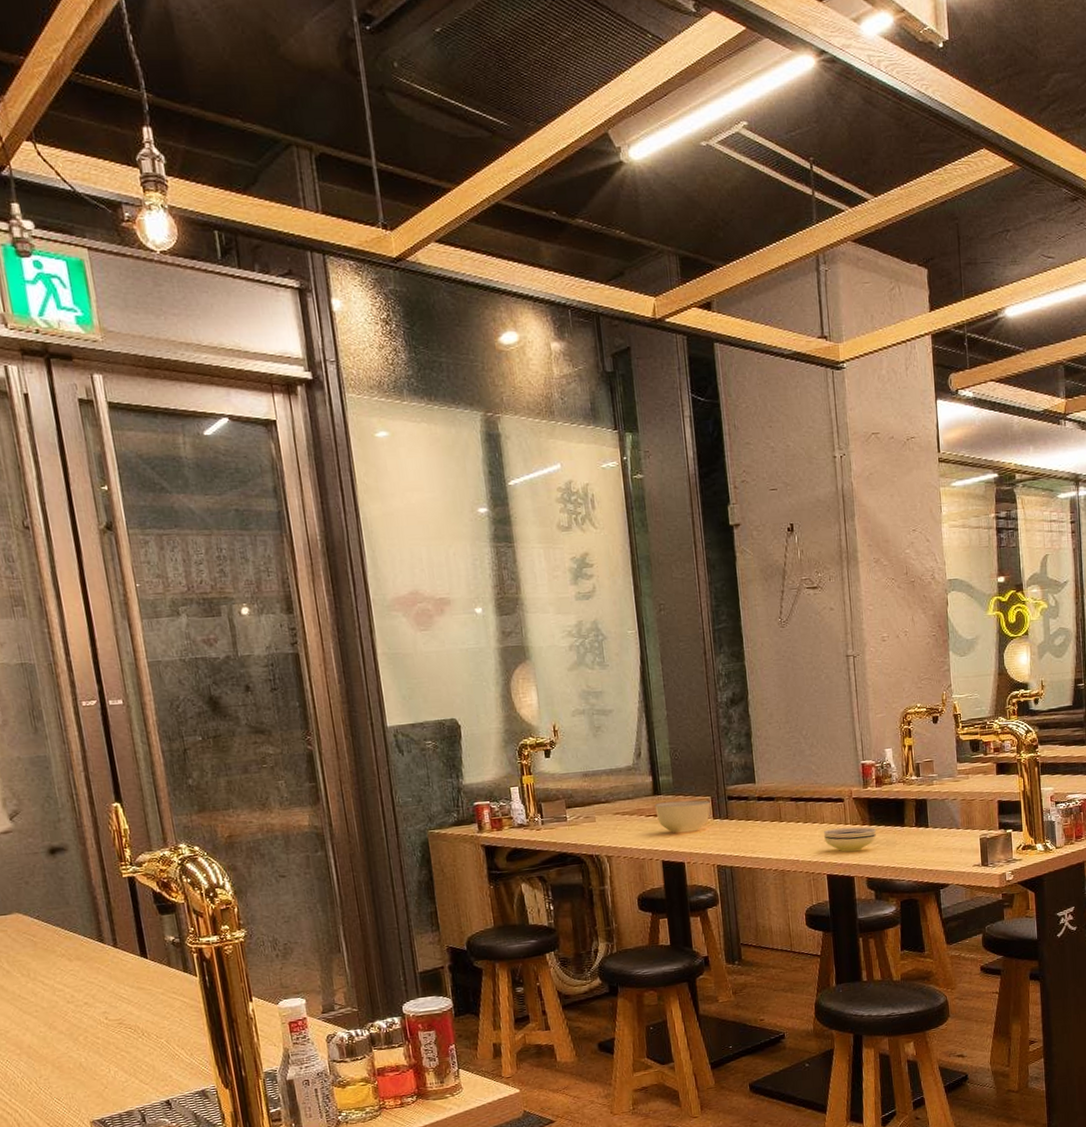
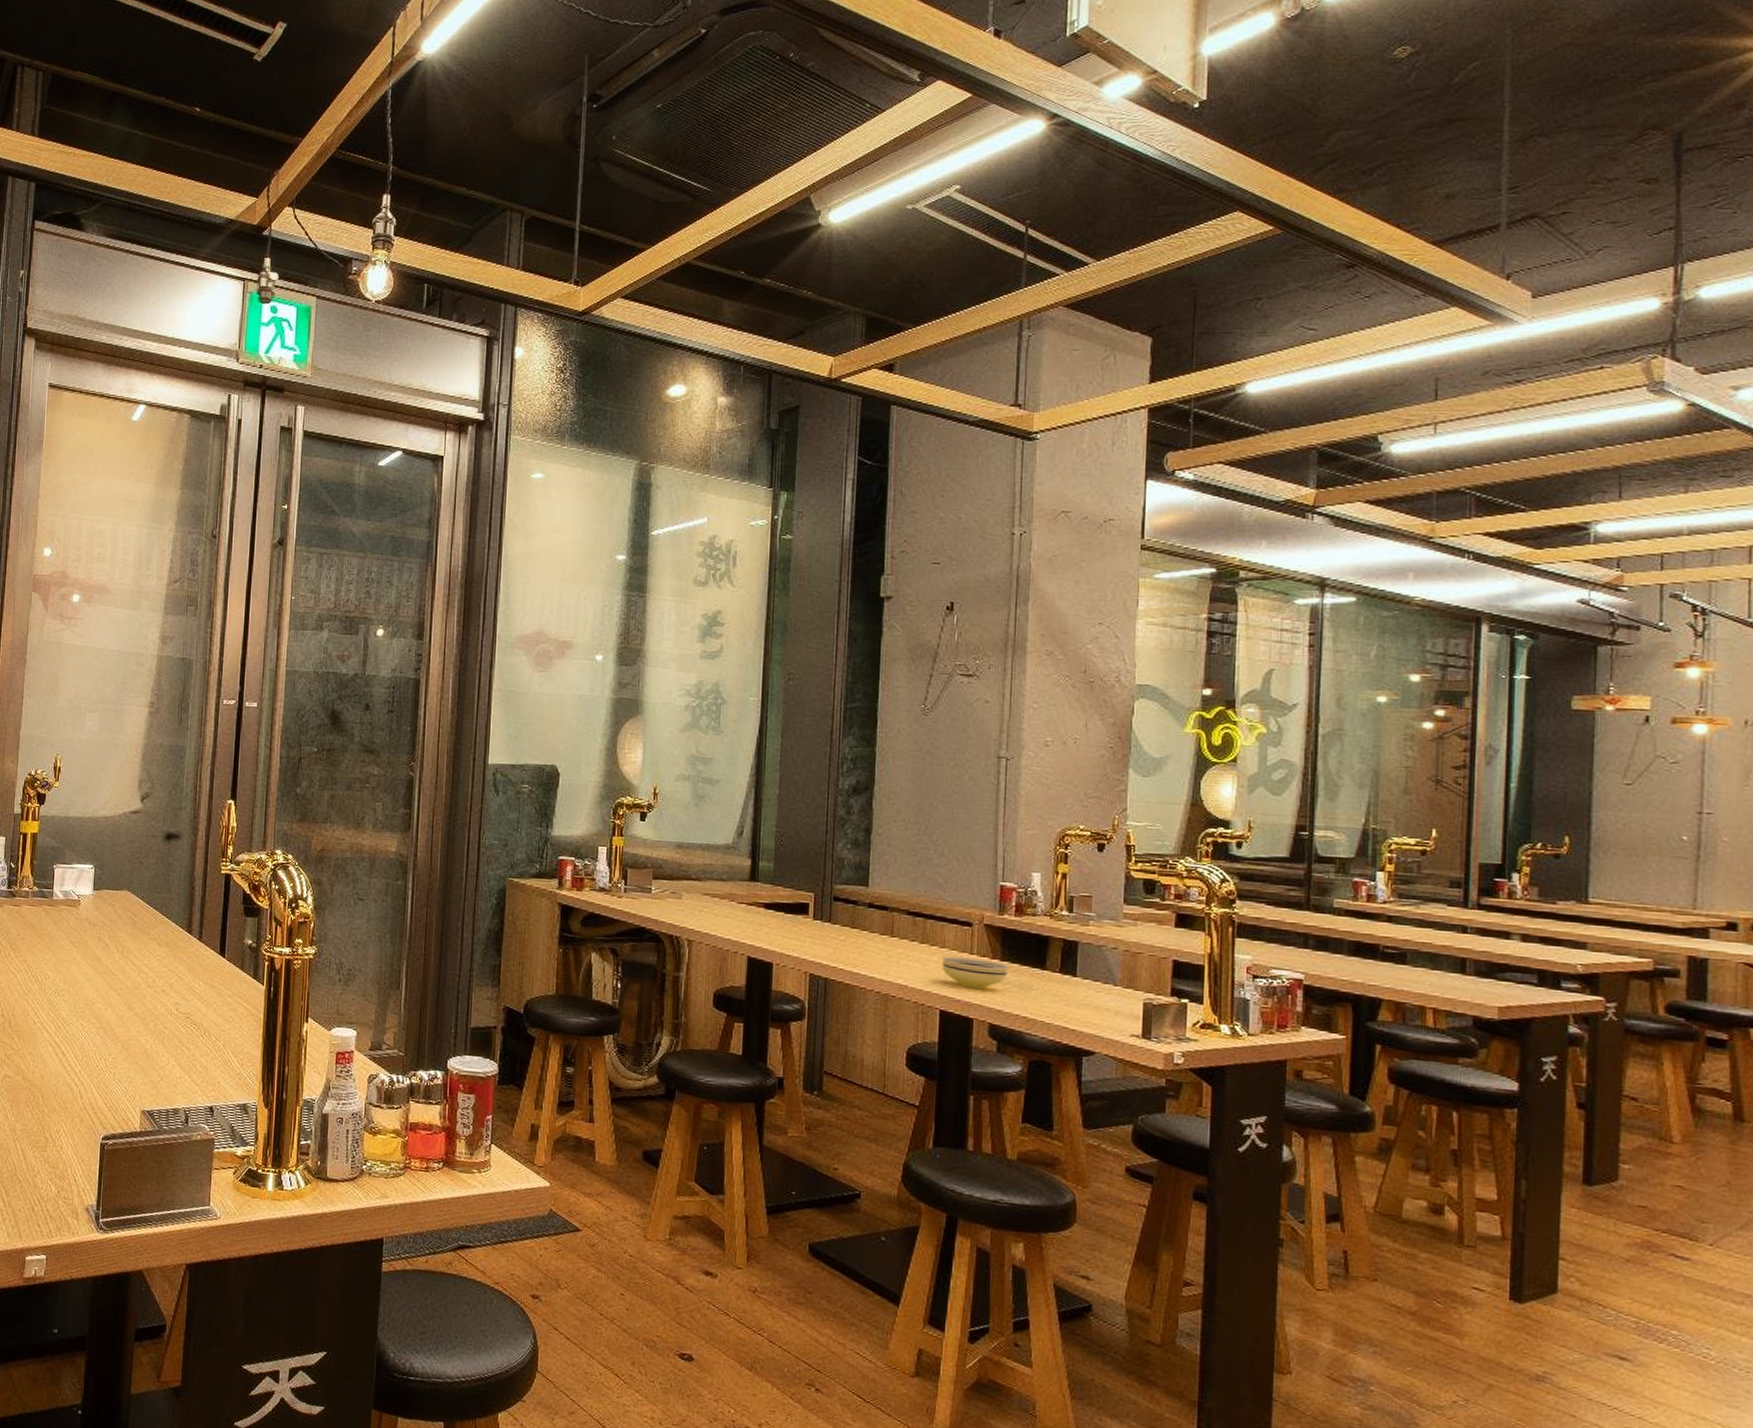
bowl: present [655,800,712,834] -> none [749,890,814,932]

